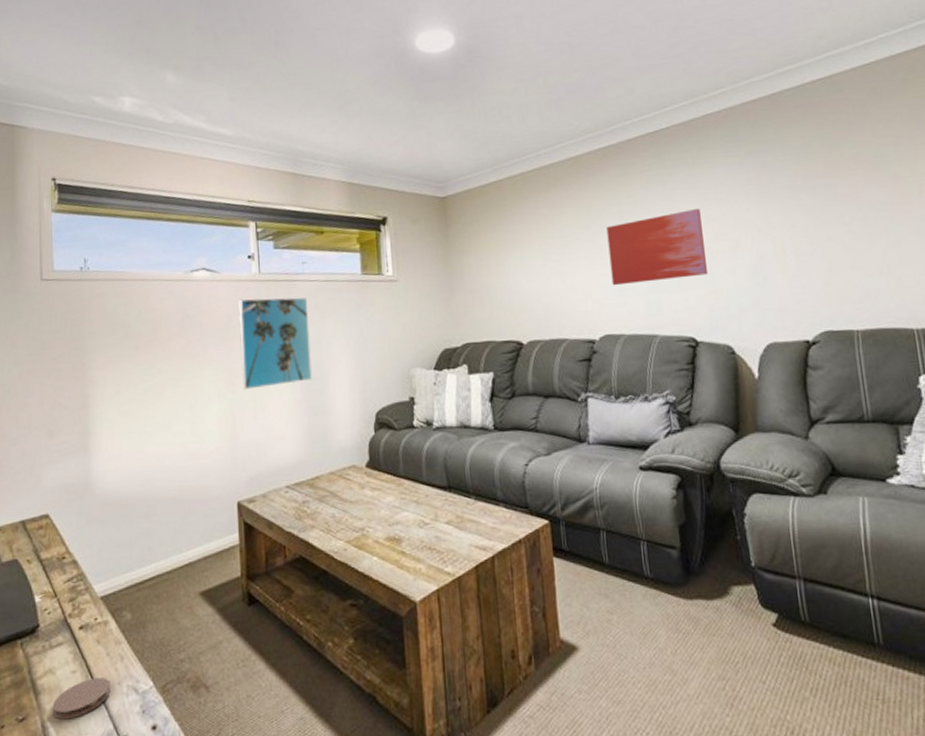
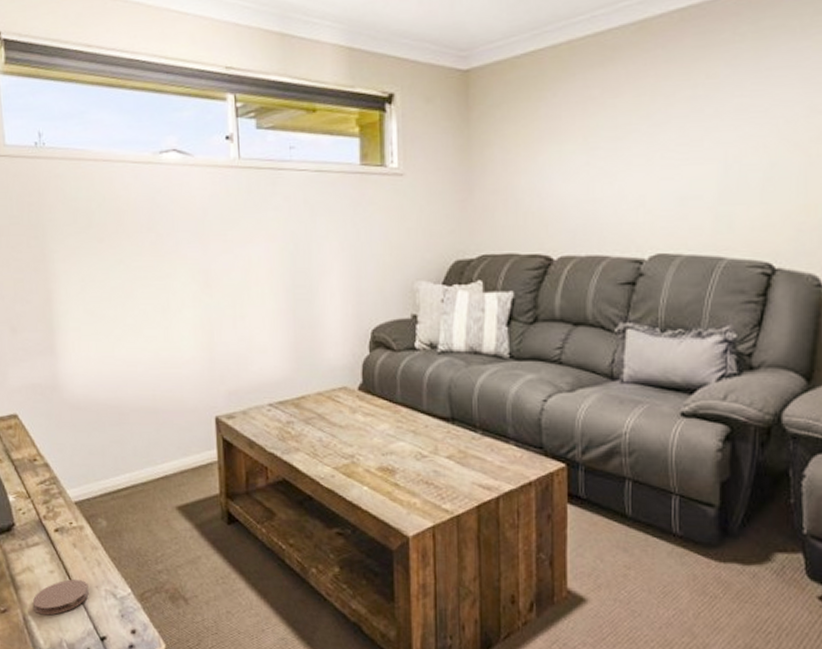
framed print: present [238,297,312,390] -> none [215,188,299,295]
wall art: present [606,209,709,286] -> none [673,96,803,193]

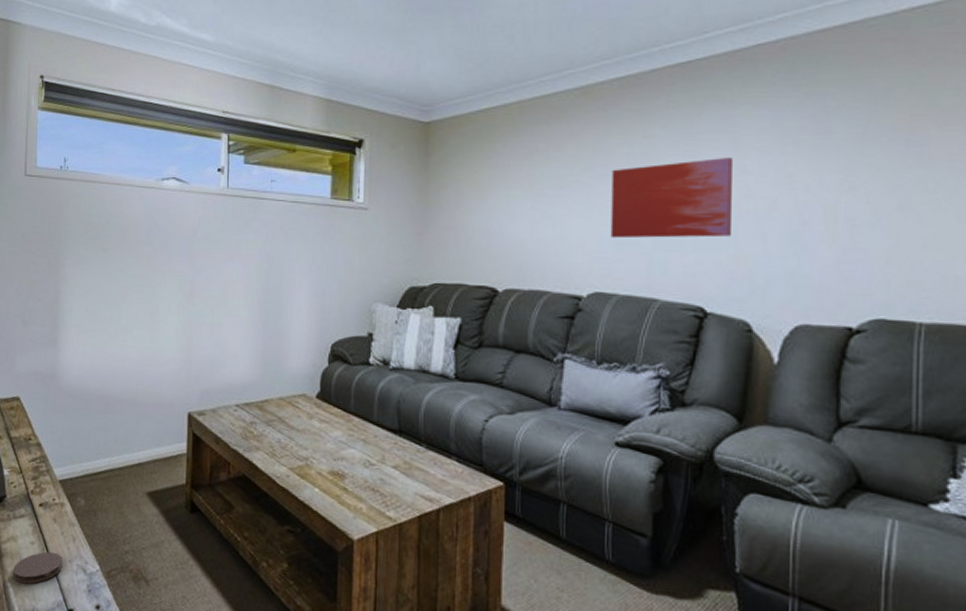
wall art: none [673,96,803,193] -> present [610,158,733,239]

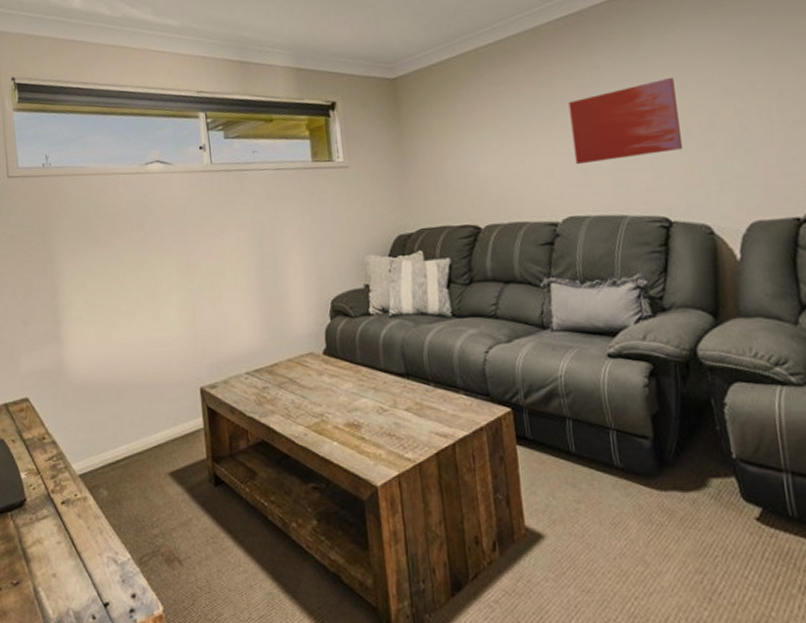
coaster: present [13,551,63,584] -> none [43,549,93,585]

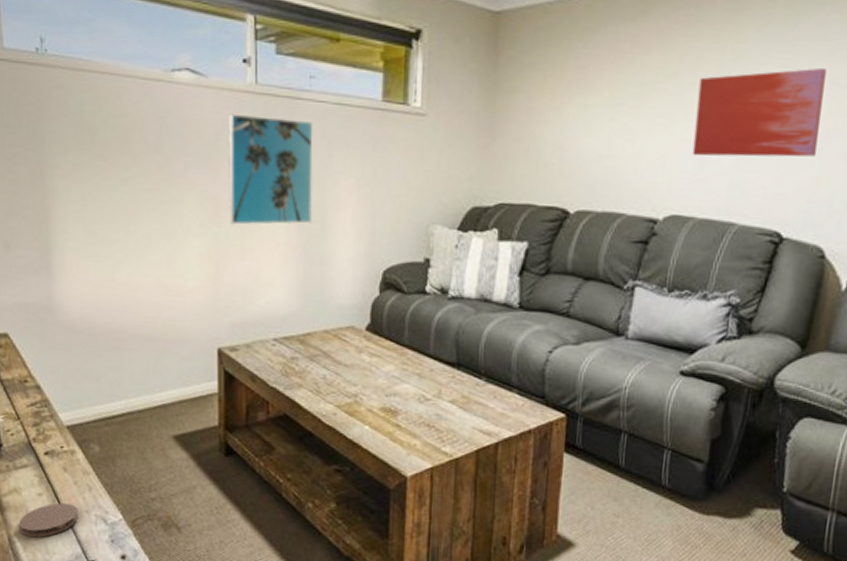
coaster: none [43,549,93,585] -> present [19,503,78,538]
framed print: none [192,187,267,279] -> present [228,113,313,225]

